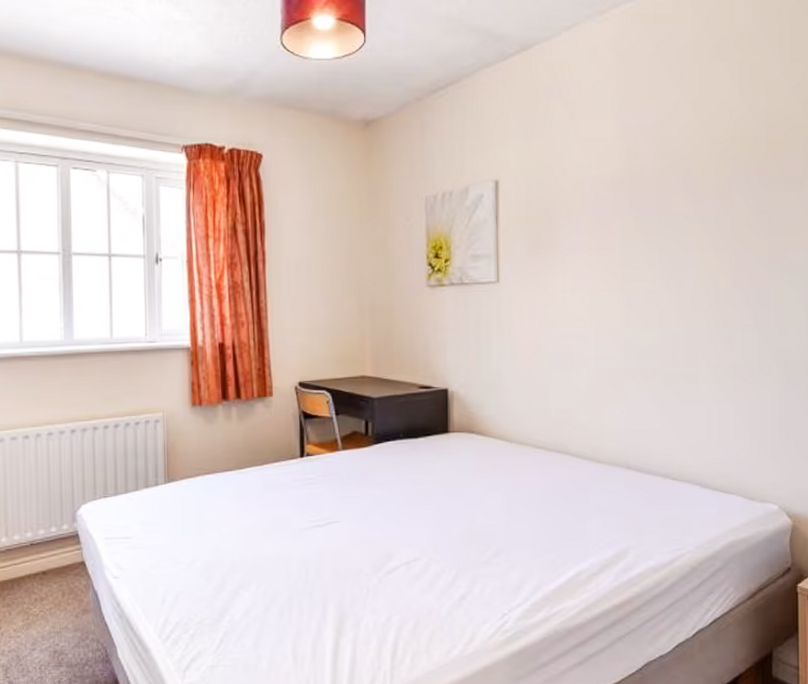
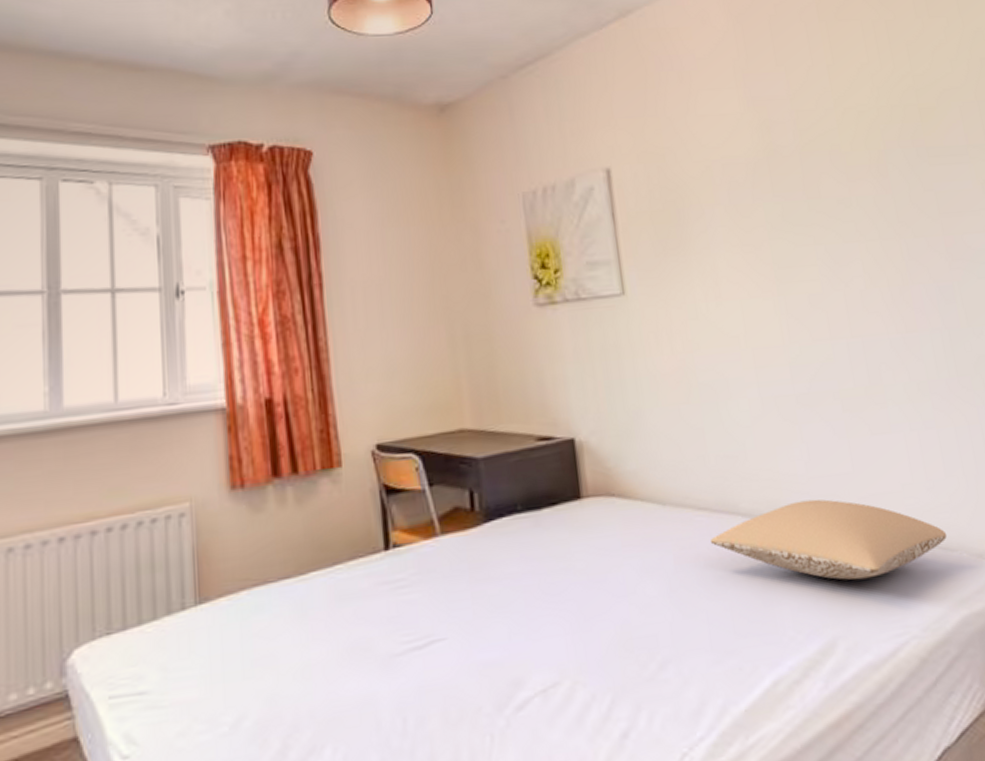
pillow: none [542,447,729,508] -> present [709,499,948,580]

